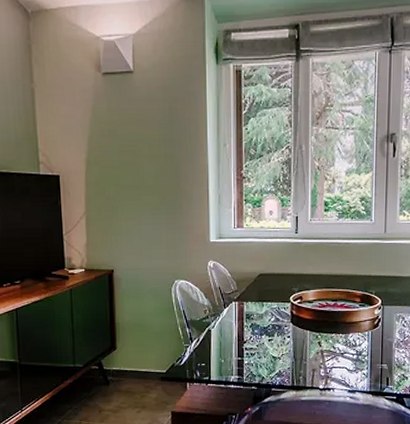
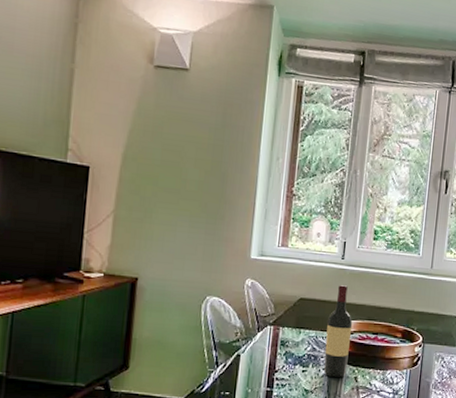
wine bottle: none [288,258,312,343] -> present [324,285,353,377]

